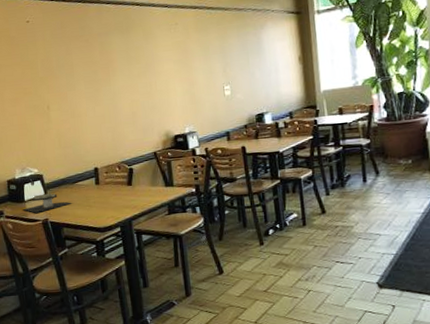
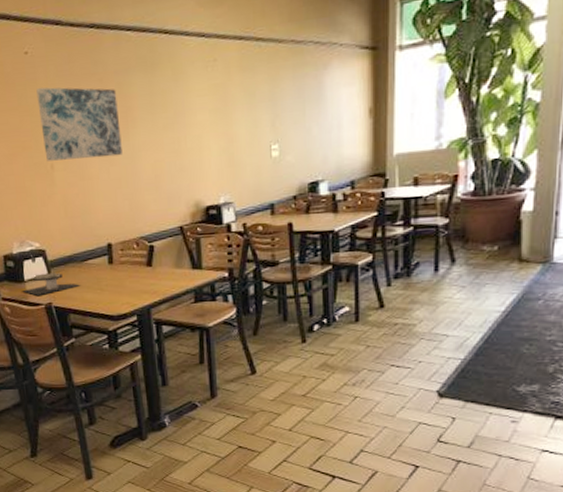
wall art: none [36,46,105,104] -> present [36,87,122,161]

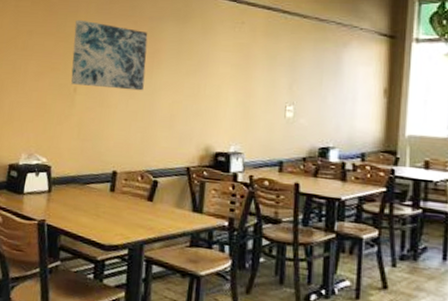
napkin holder: present [23,272,80,295] -> none [20,188,78,211]

